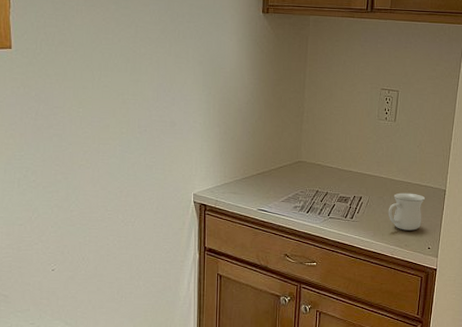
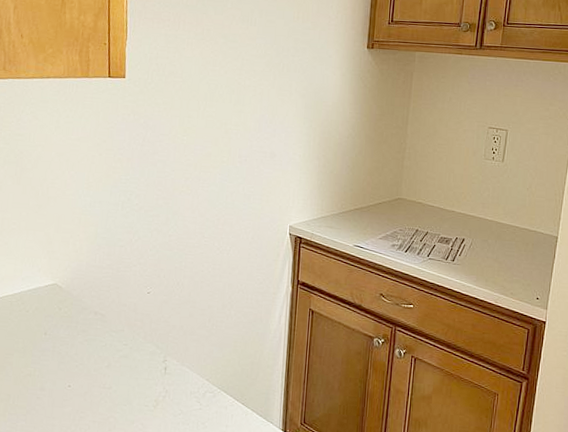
mug: present [388,192,426,231] -> none [492,237,535,278]

